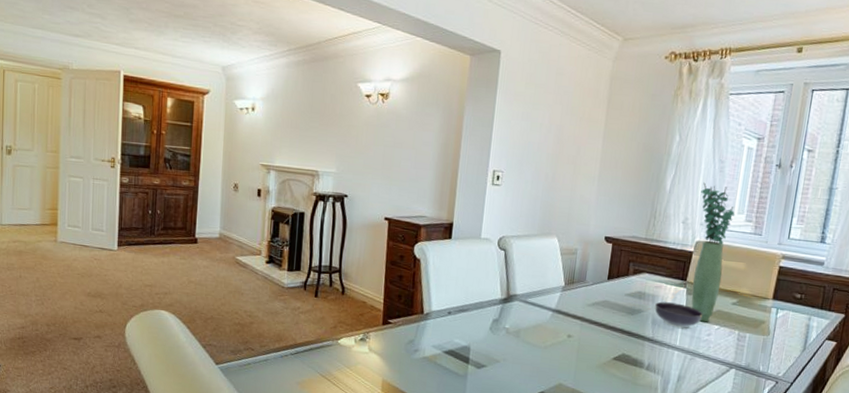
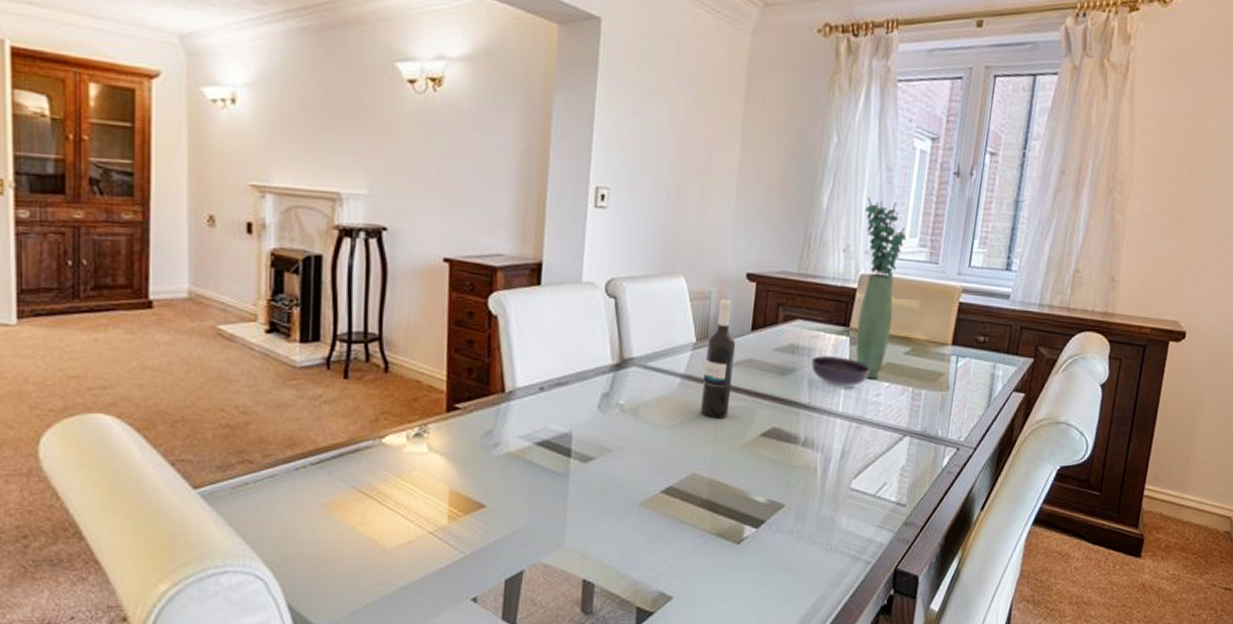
wine bottle: none [567,255,596,344] -> present [700,300,736,419]

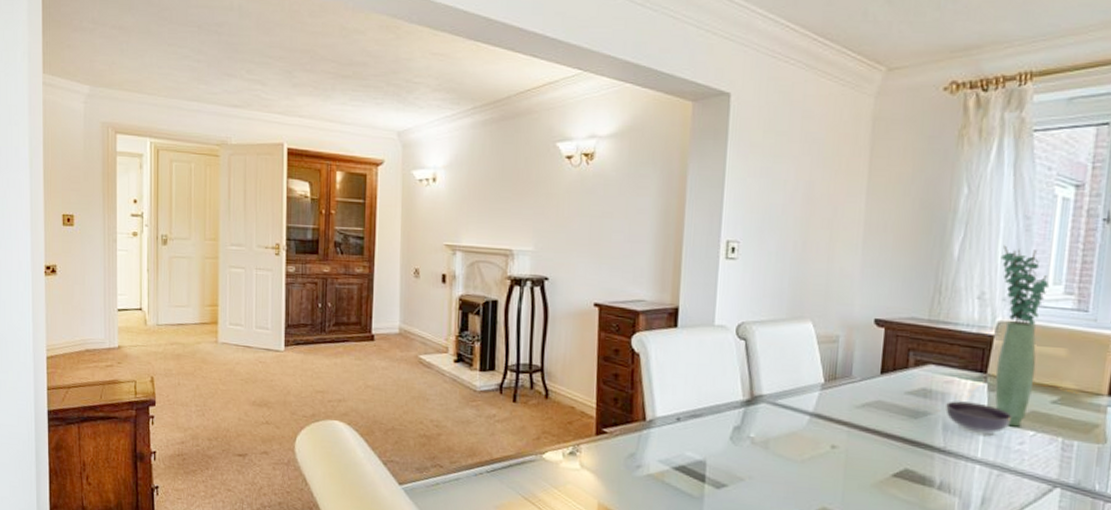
wine bottle: present [700,300,736,419] -> none [830,344,865,457]

